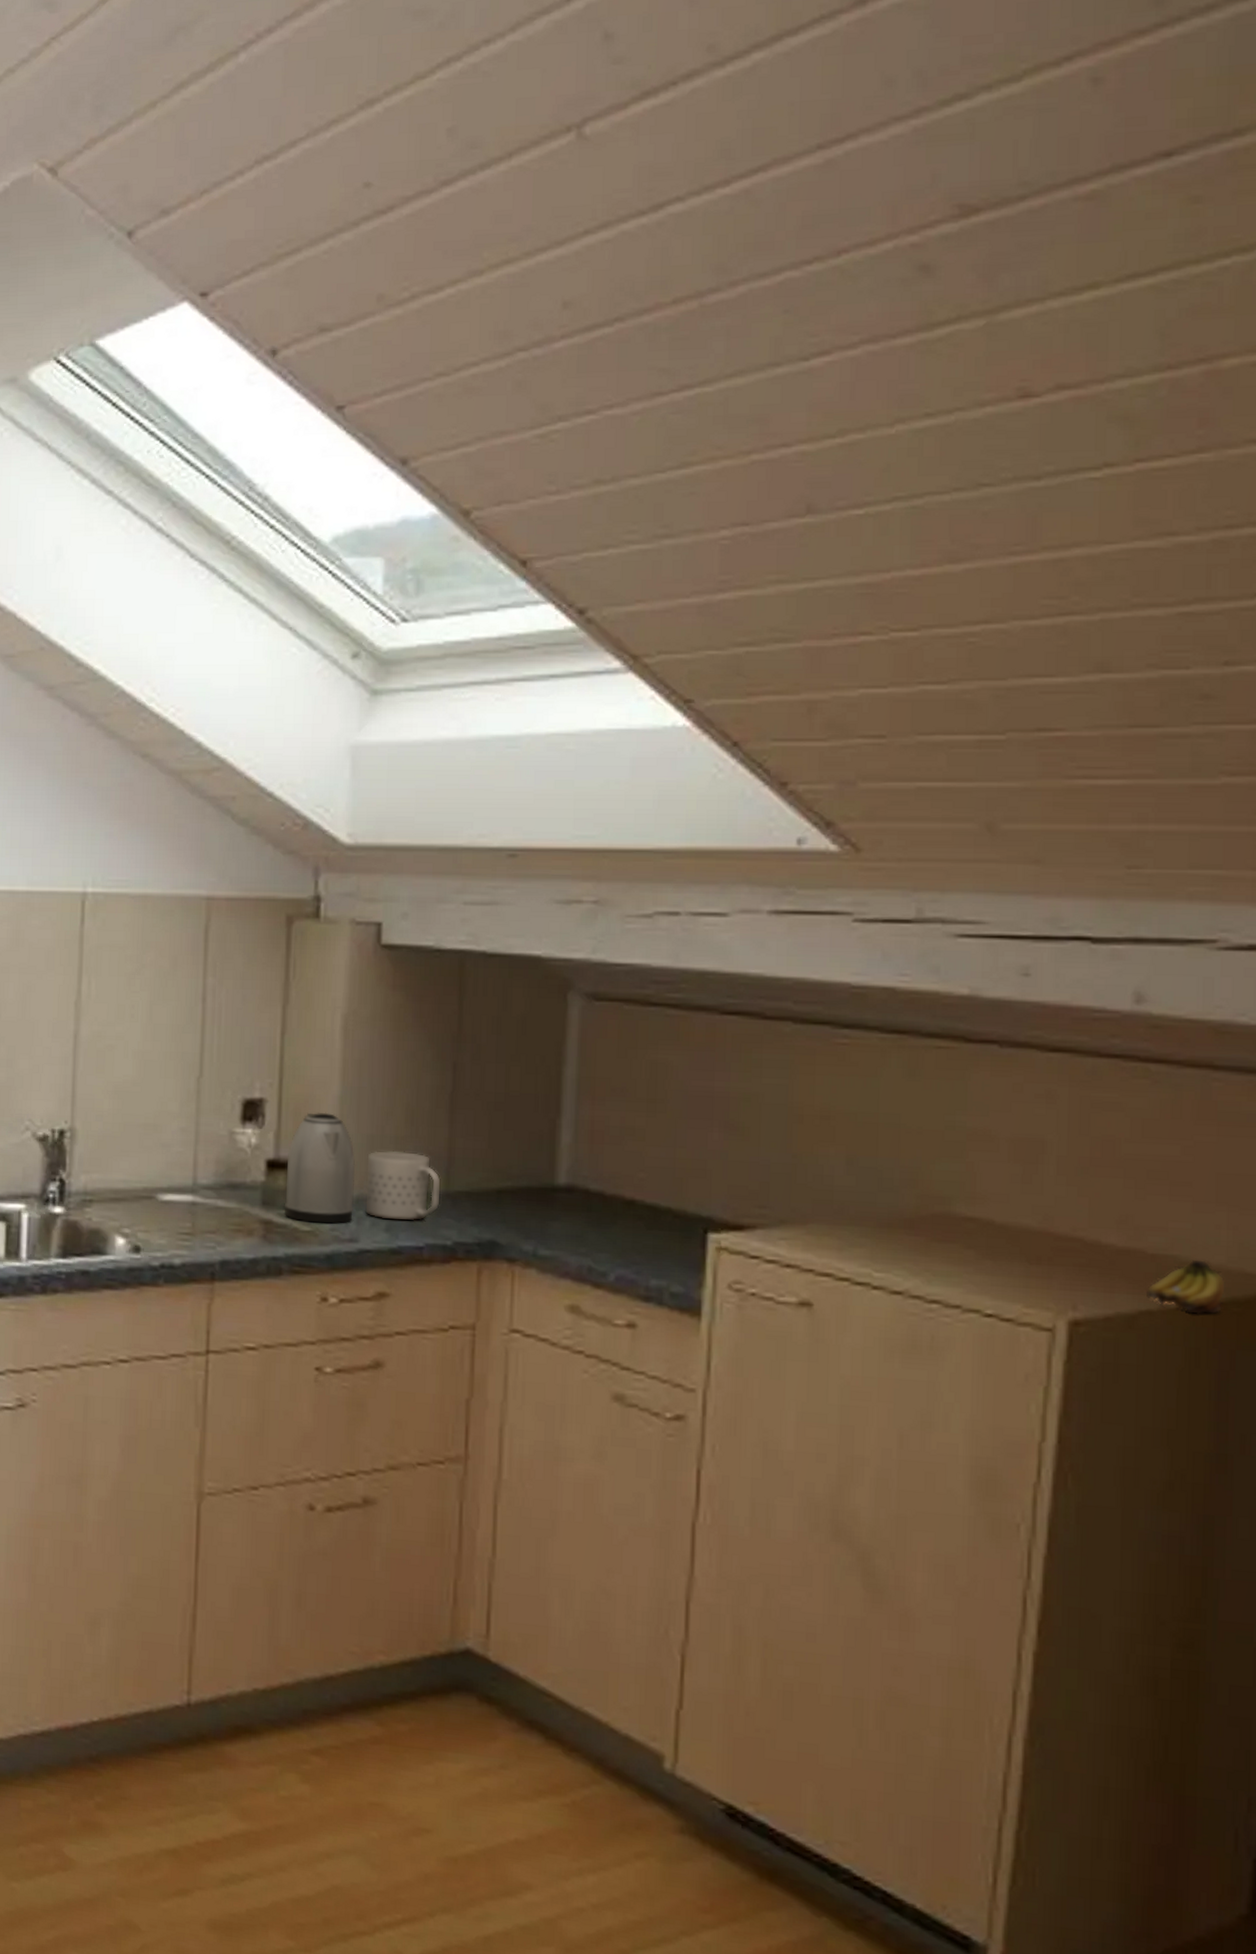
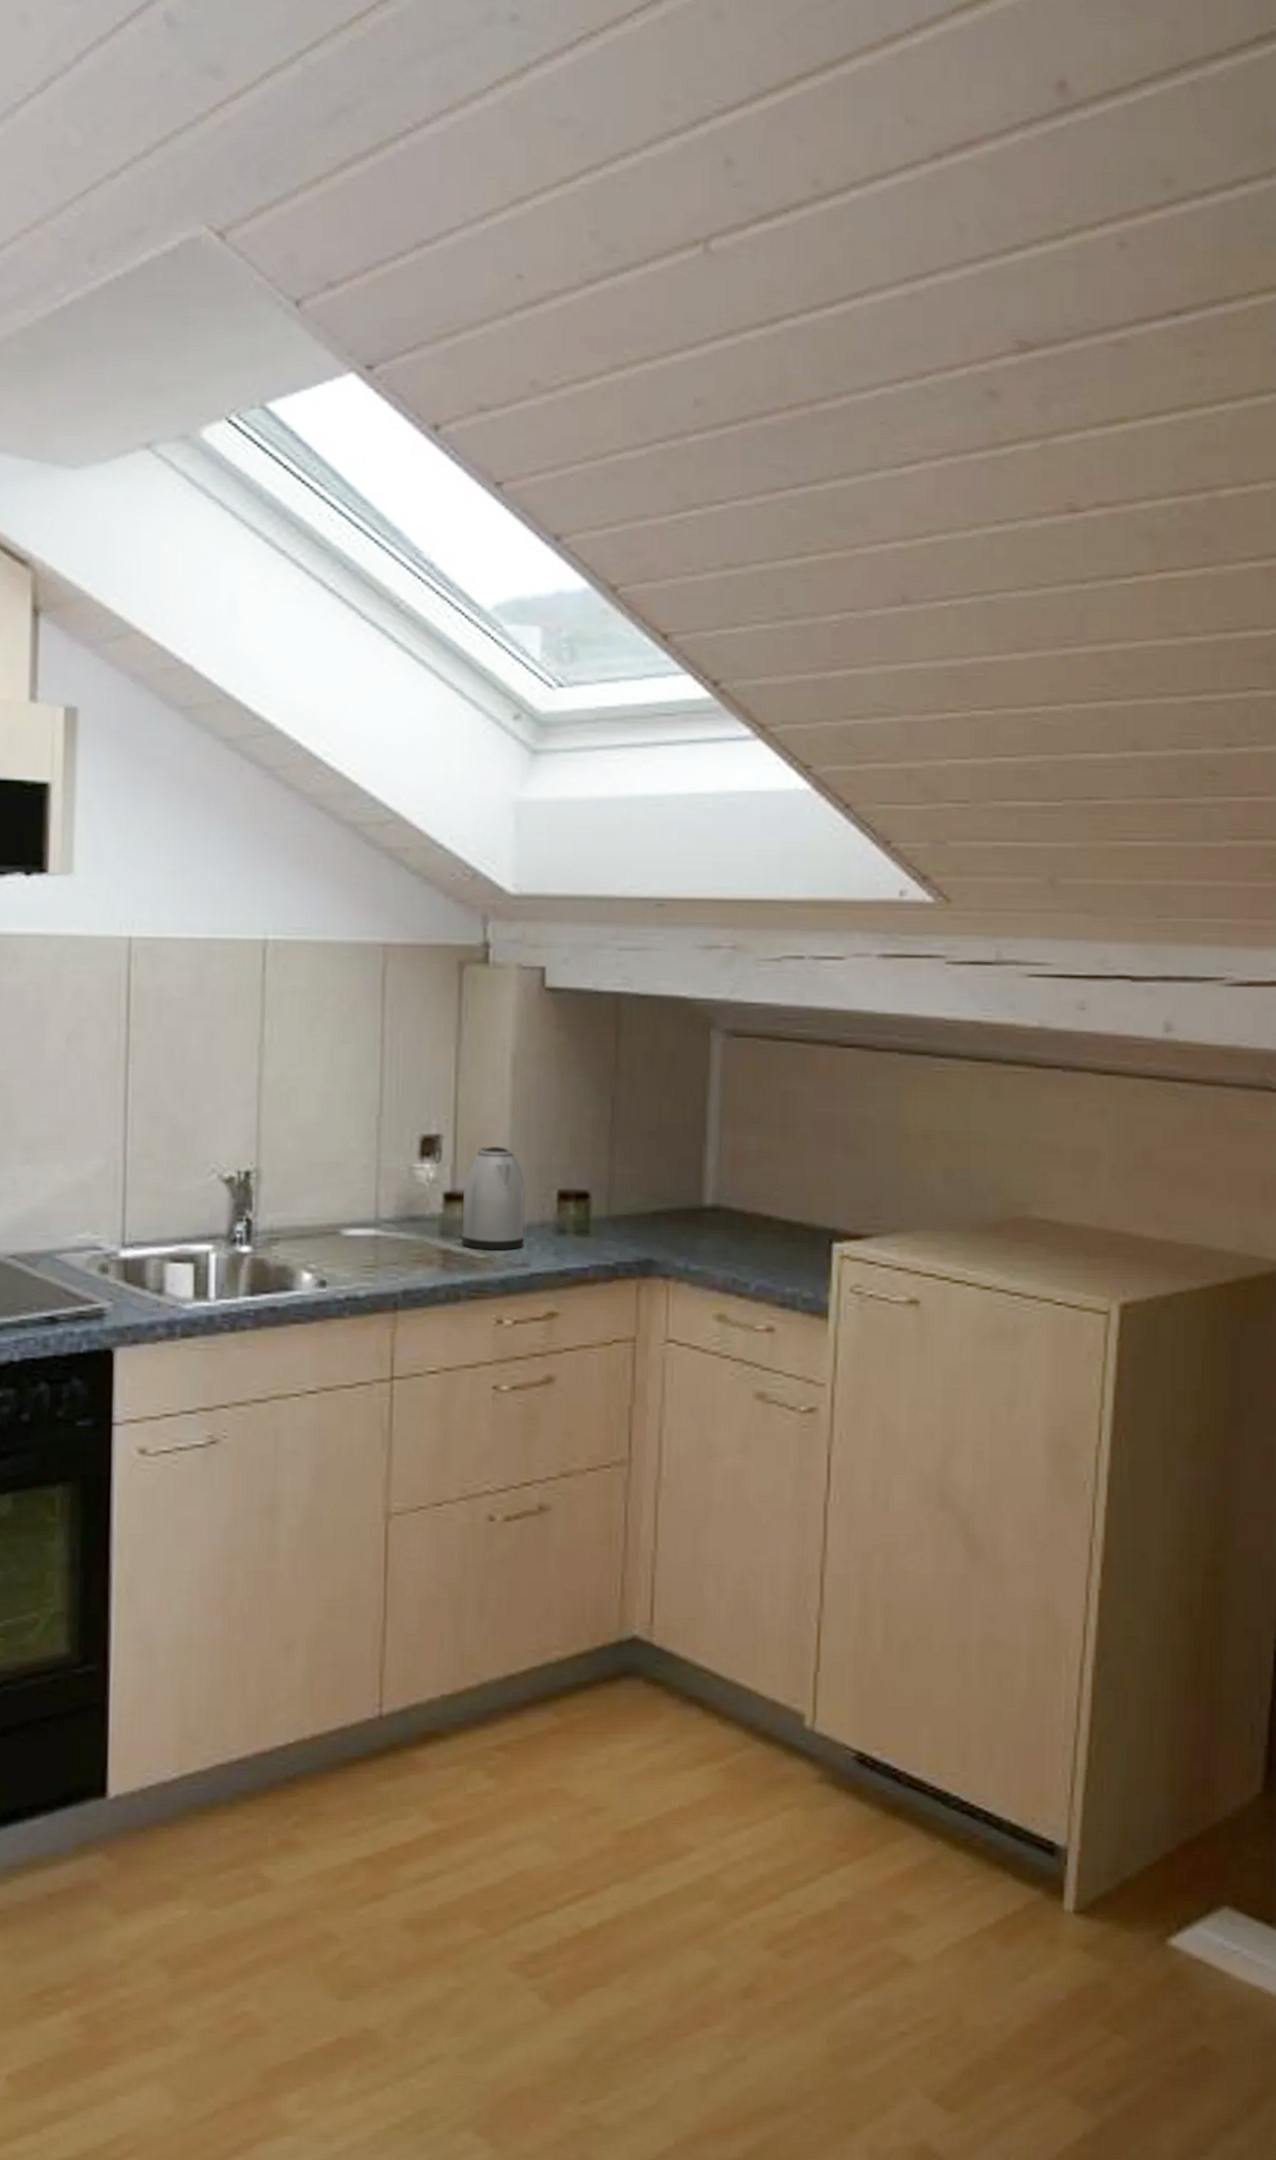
mug: present [365,1151,441,1221] -> none [535,1180,603,1244]
fruit: present [1147,1260,1226,1314] -> none [1178,1247,1236,1293]

